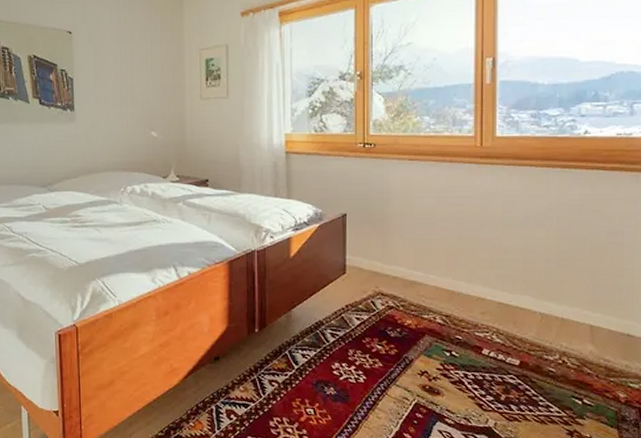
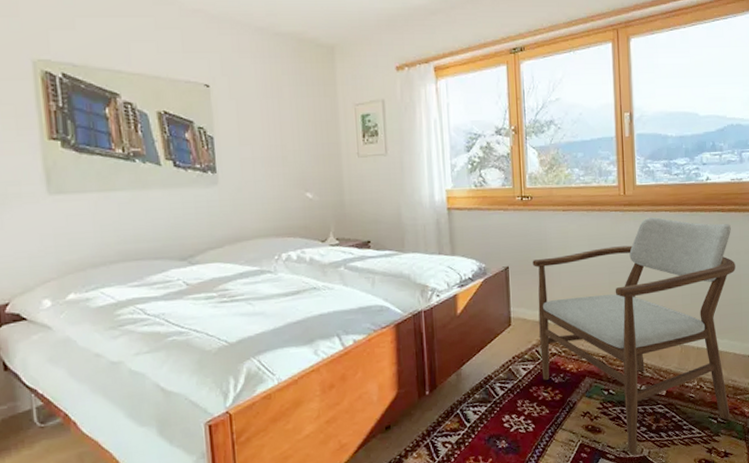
armchair: none [372,172,617,423] -> present [532,217,736,454]

